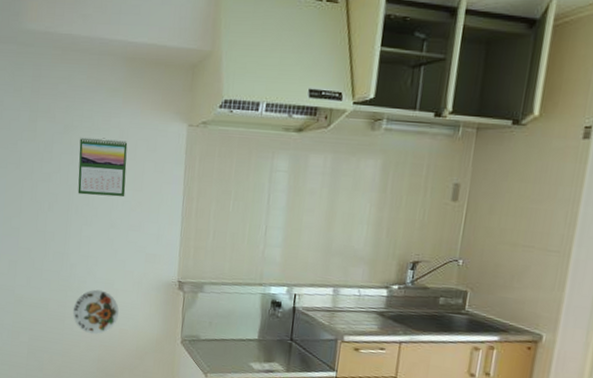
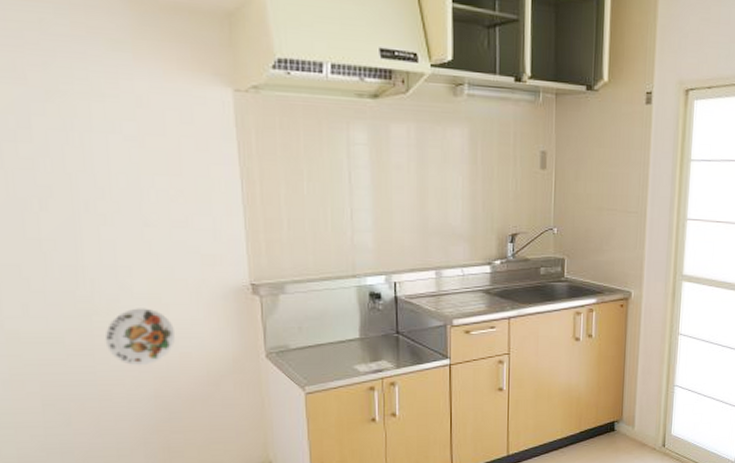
calendar: present [78,137,128,197] -> none [74,106,158,186]

